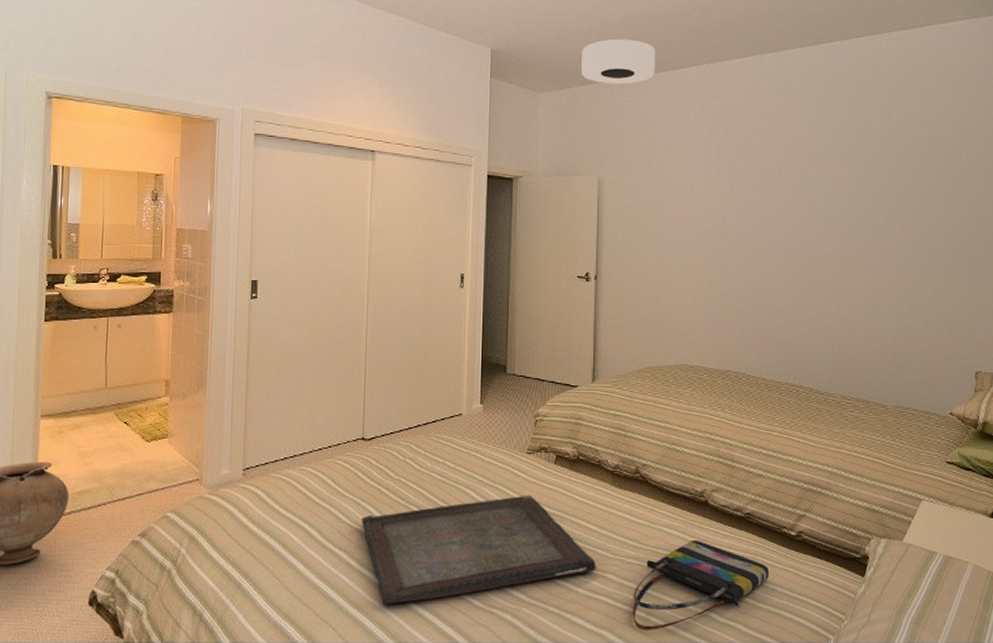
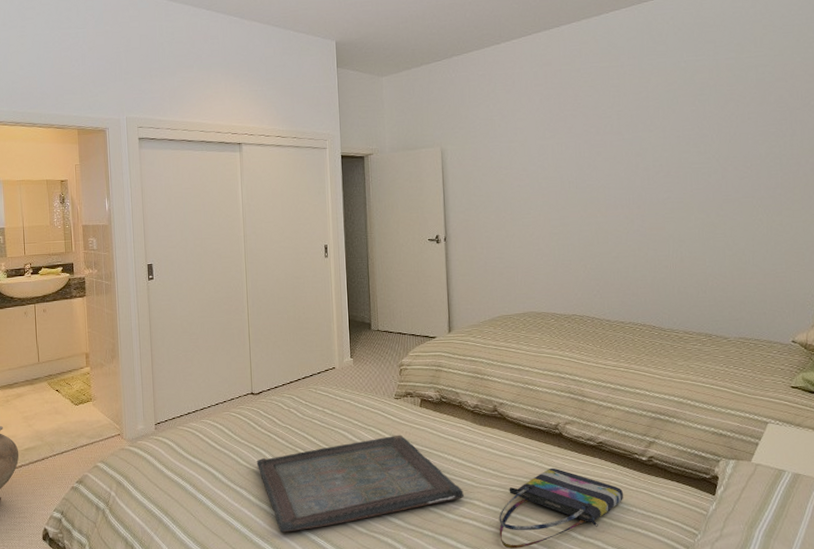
ceiling light: present [581,39,655,84] -> none [418,18,487,62]

